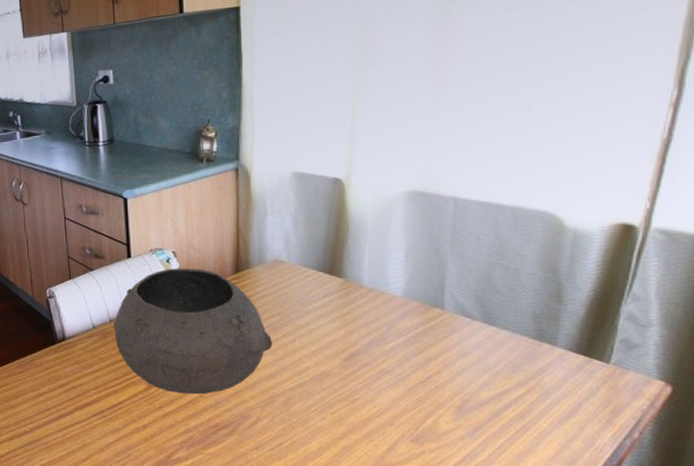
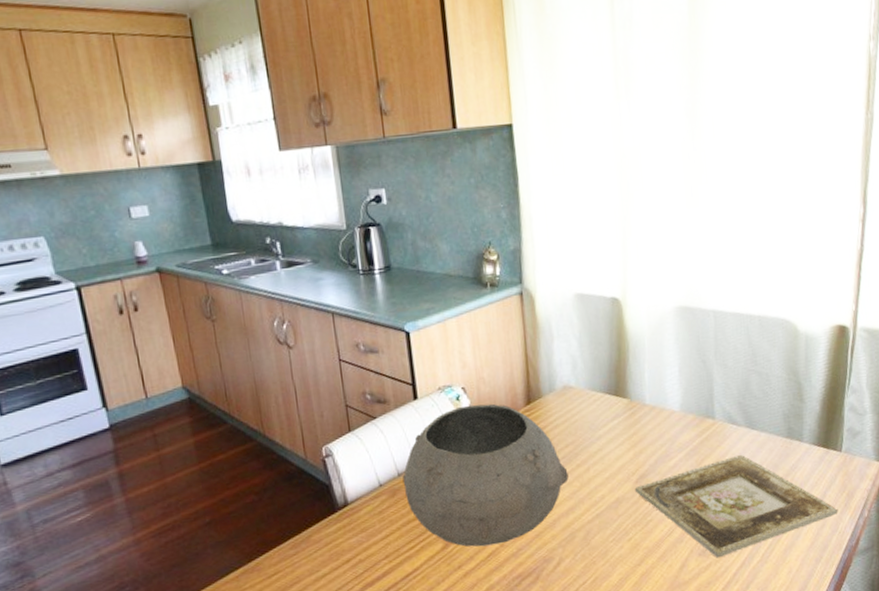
picture frame: none [343,349,597,448] -> present [634,454,838,558]

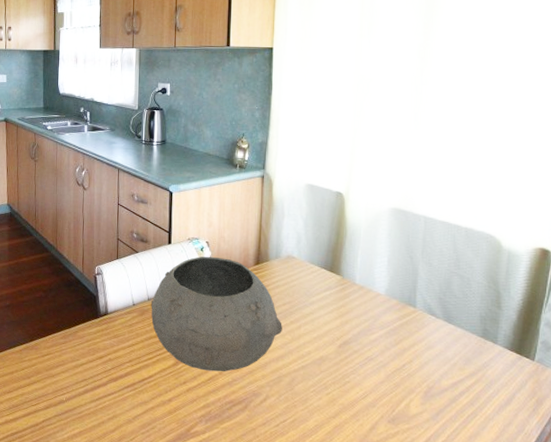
picture frame: present [634,454,838,558] -> none [337,342,526,429]

